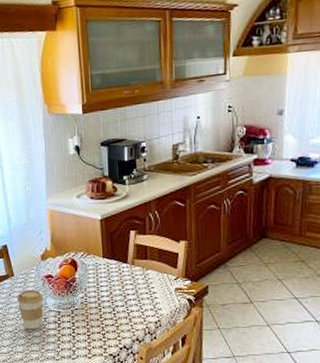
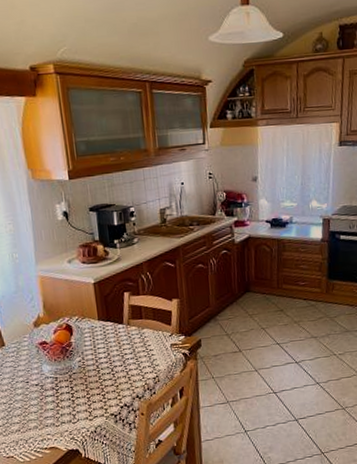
coffee cup: present [17,290,44,330] -> none [10,357,40,399]

